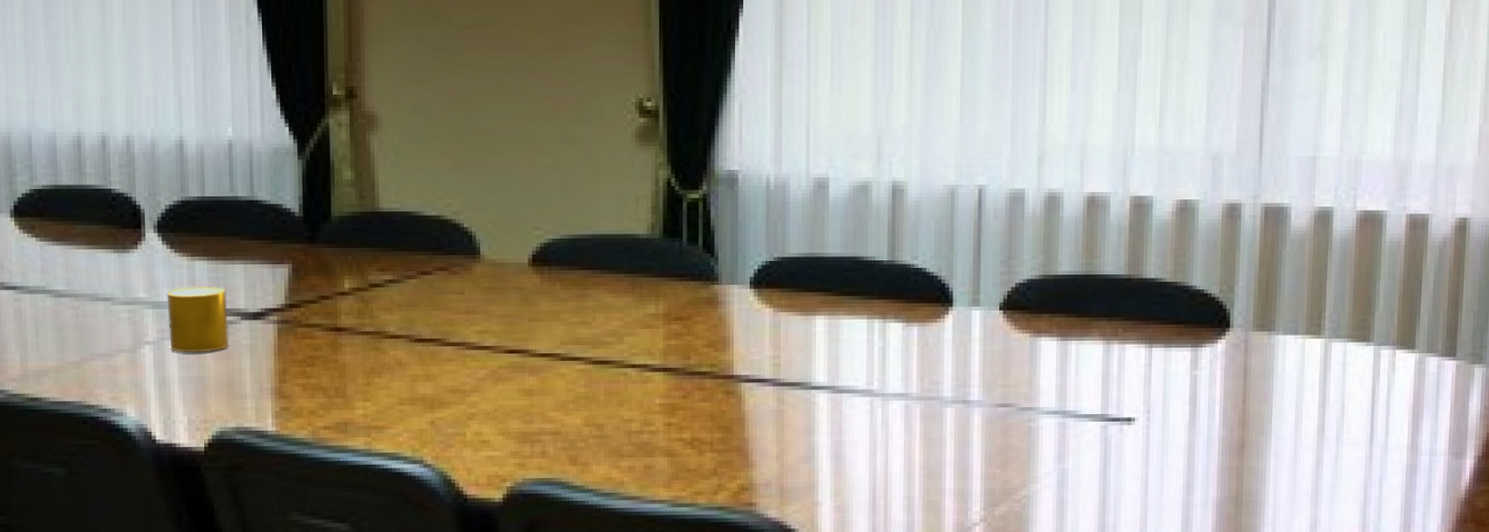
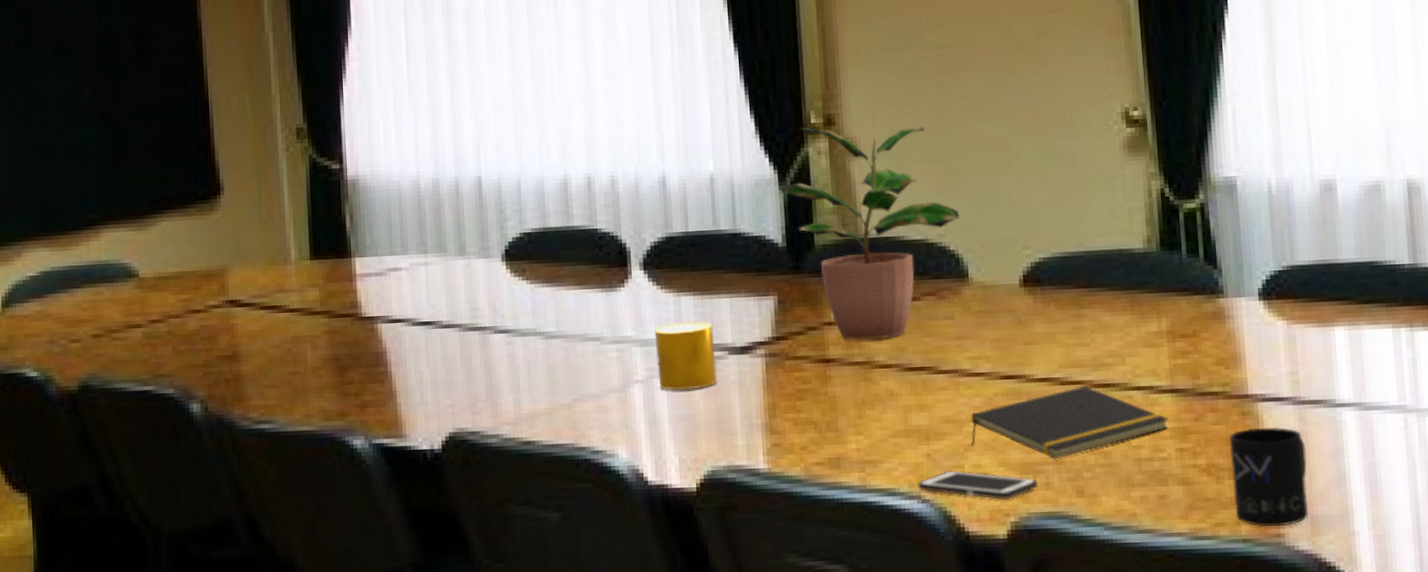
potted plant: none [299,98,475,311] -> present [780,126,960,340]
cell phone: none [421,437,534,467] -> present [918,470,1037,500]
notepad: none [473,362,659,430] -> present [971,385,1169,459]
mug: none [712,406,781,497] -> present [1230,427,1309,527]

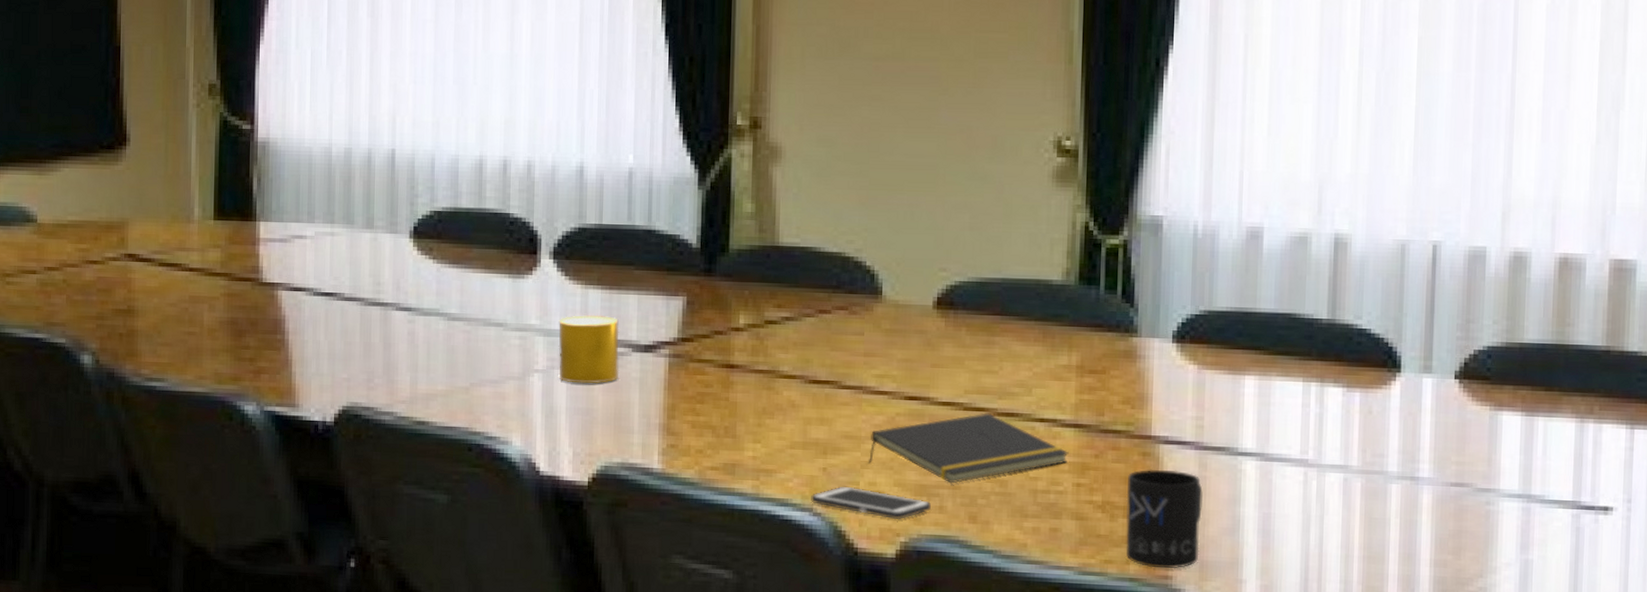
potted plant: present [780,126,960,340] -> none [699,128,879,349]

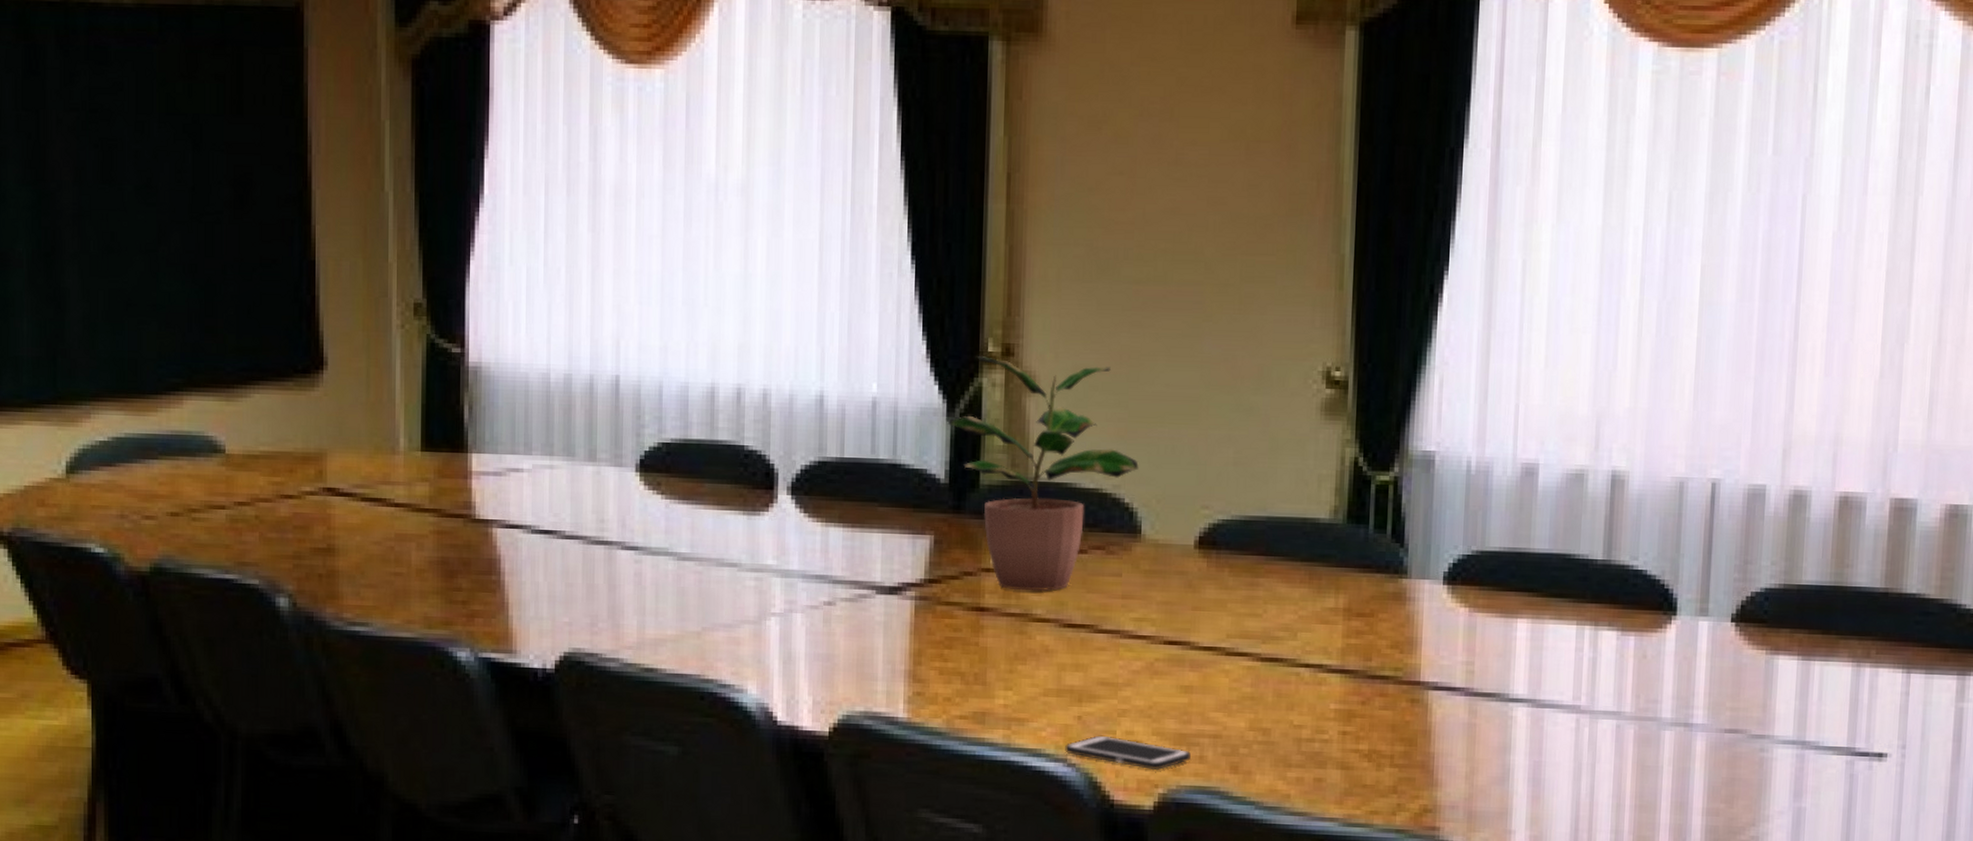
cup: present [558,314,620,384] -> none [797,554,862,628]
potted plant: none [699,128,879,349] -> present [947,355,1139,591]
notepad: present [868,413,1069,484] -> none [1125,658,1335,732]
mug: present [1125,469,1203,569] -> none [1392,716,1472,820]

